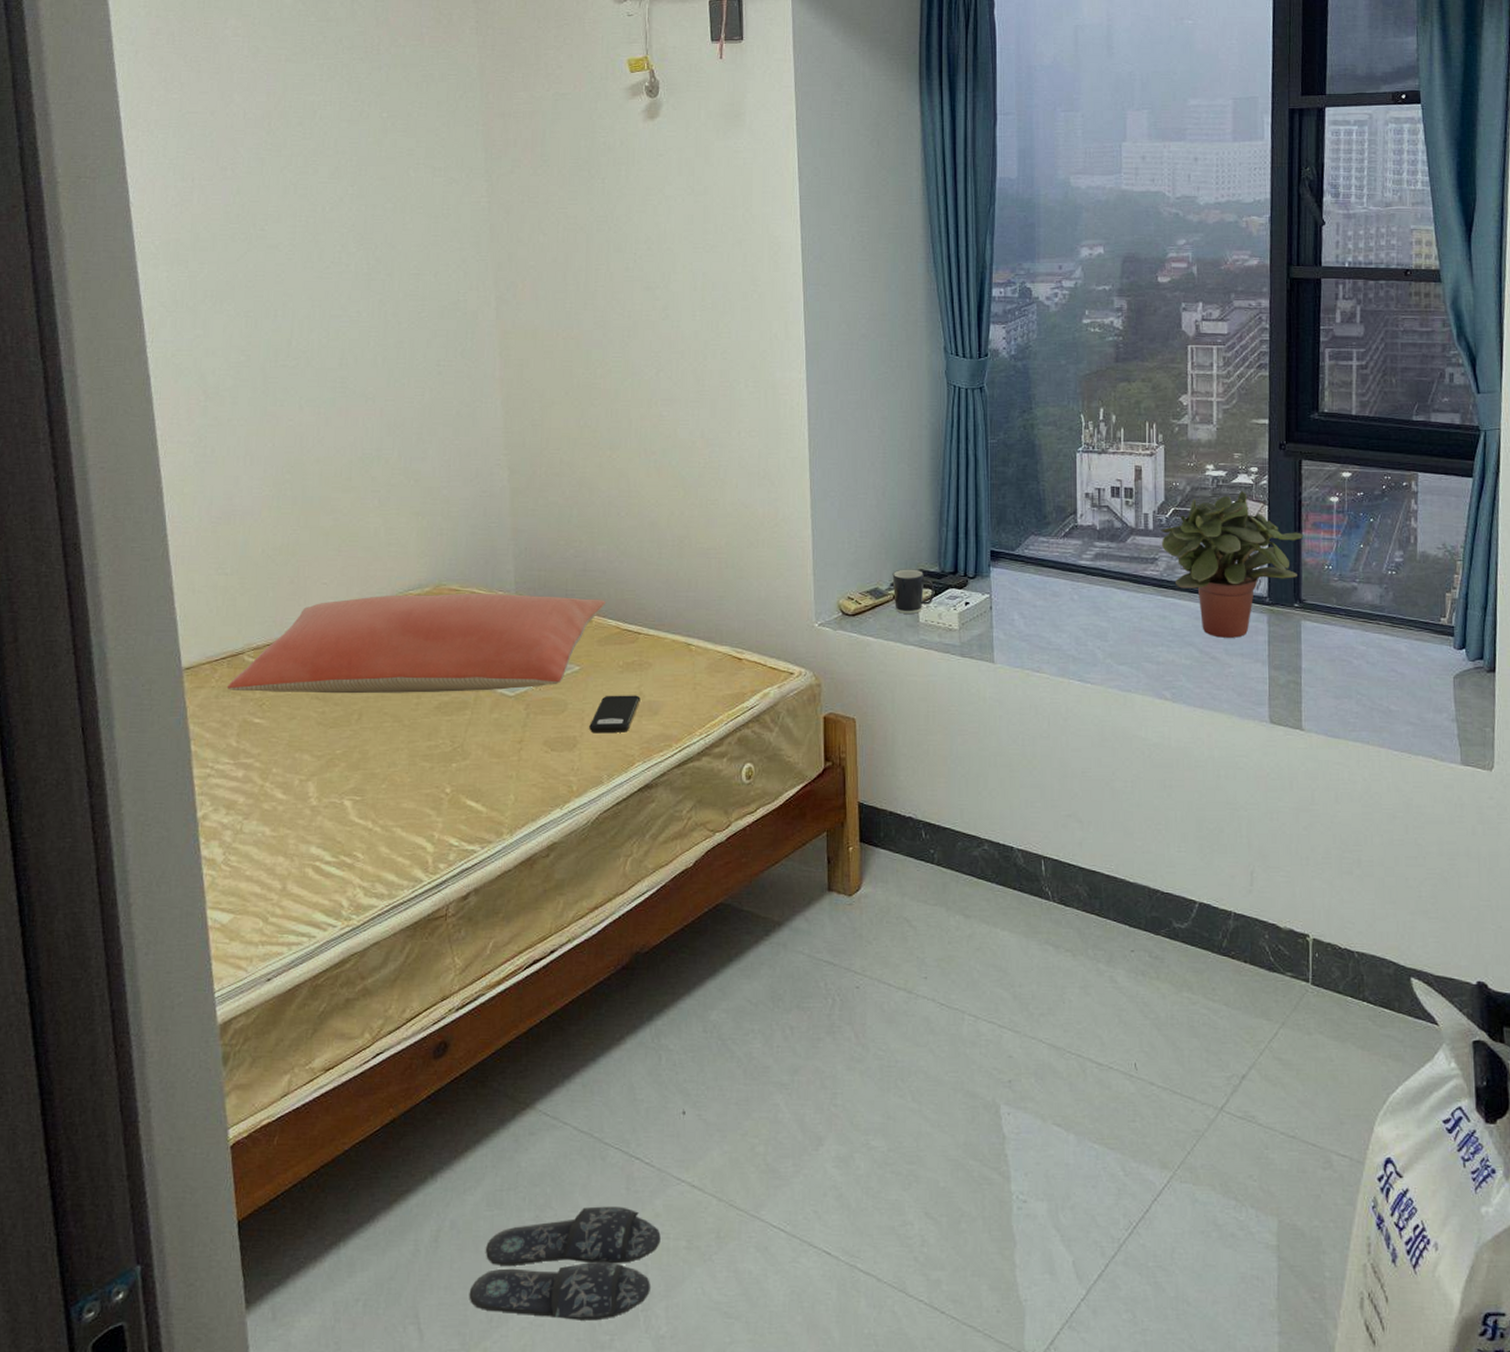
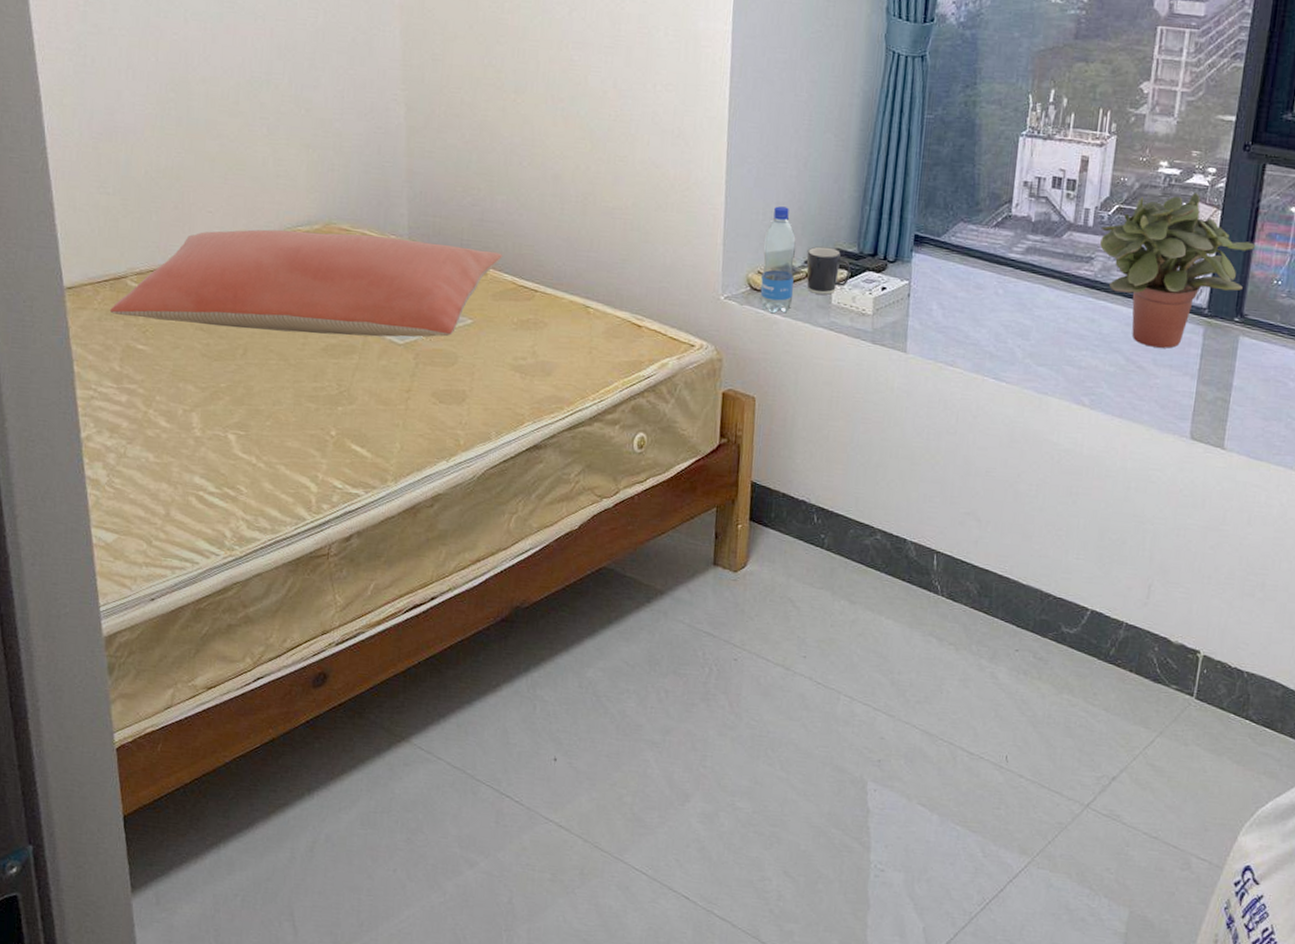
slippers: present [469,1206,661,1321] -> none [341,835,527,935]
phone: present [589,695,641,734] -> none [479,351,534,391]
bottle: none [851,534,883,638] -> present [760,206,796,315]

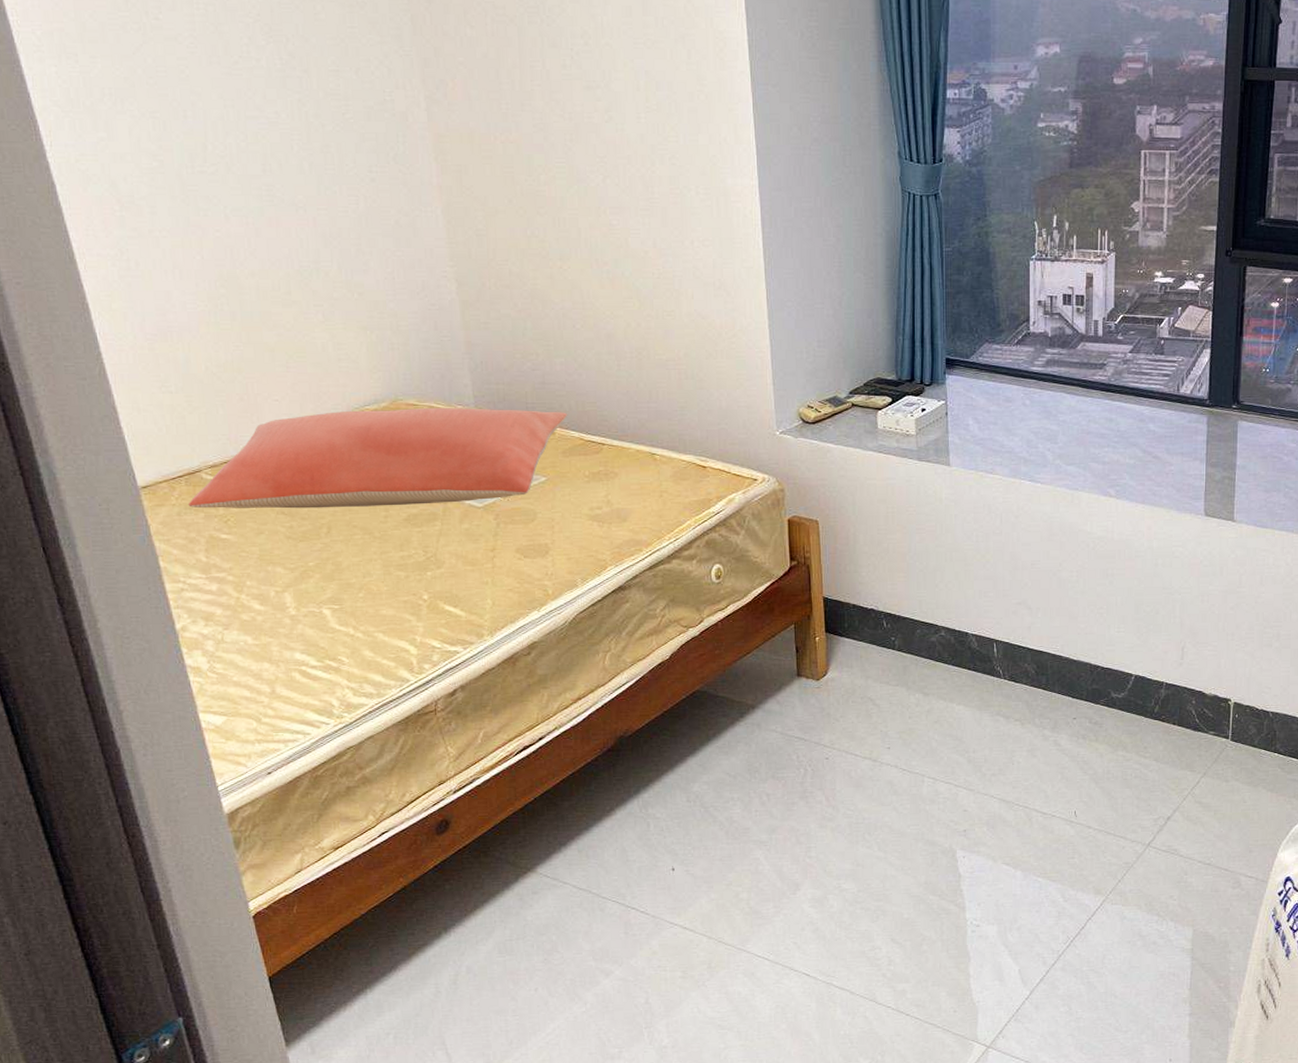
bottle: present [760,206,796,315] -> none [809,344,843,444]
mug: present [806,246,851,295] -> none [850,377,892,421]
potted plant: present [1100,193,1256,348] -> none [1110,298,1245,438]

